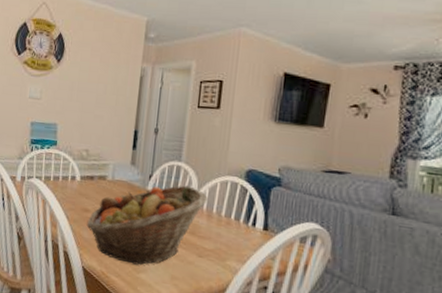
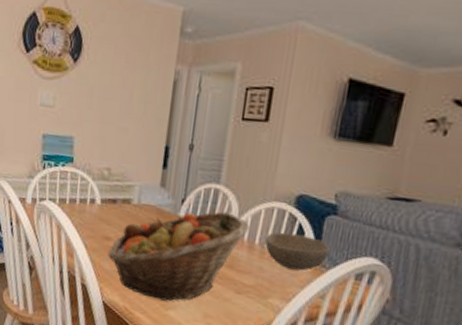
bowl: none [221,202,278,236] -> present [265,232,331,271]

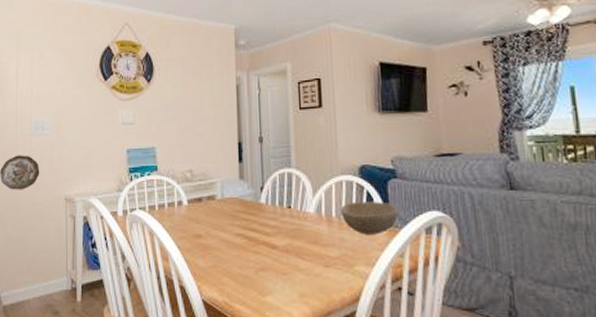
fruit basket: present [107,211,251,301] -> none [201,192,326,288]

